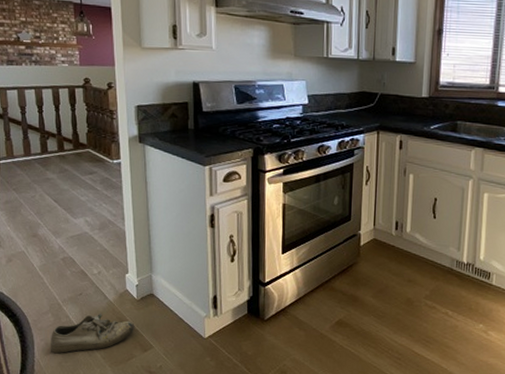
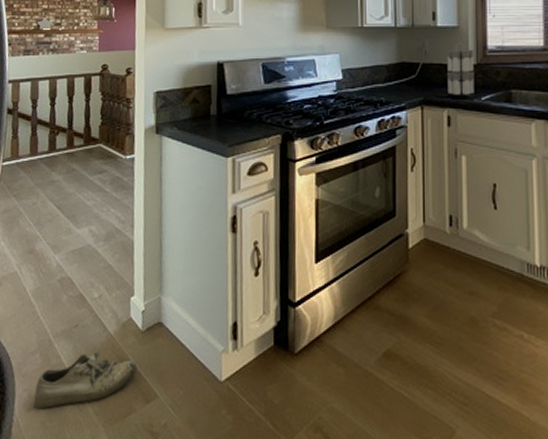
spice rack: none [401,77,427,128] -> present [447,43,476,100]

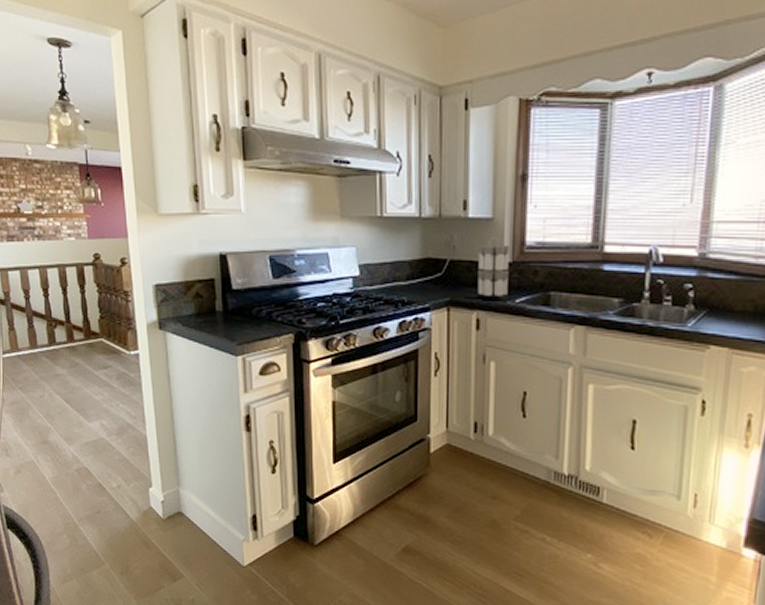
shoe: present [33,350,138,410] -> none [66,534,162,583]

